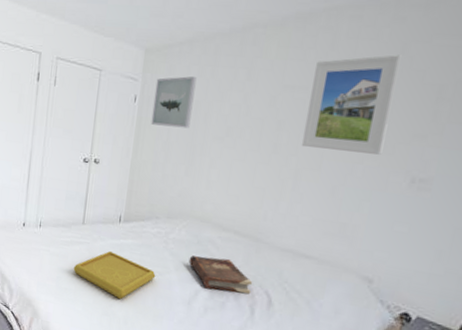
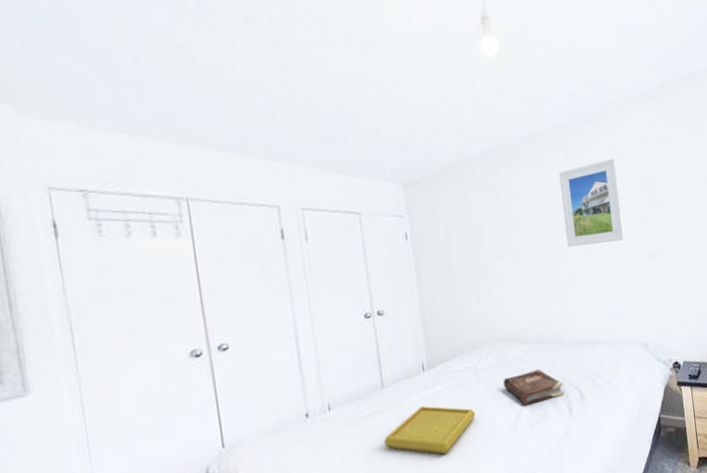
wall art: present [151,76,197,129] -> none [423,202,469,259]

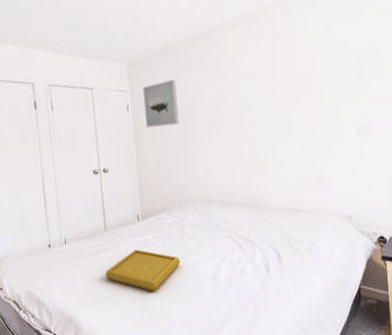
wall art: none [423,202,469,259] -> present [142,79,180,128]
book: present [503,368,565,406] -> none [205,228,263,260]
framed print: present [559,158,625,247] -> none [266,35,332,120]

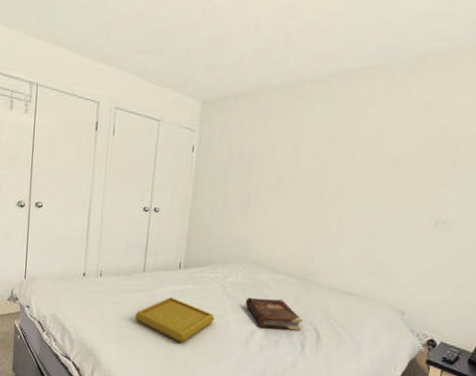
wall art: present [142,79,180,128] -> none [208,127,251,178]
book: none [205,228,263,260] -> present [245,298,303,331]

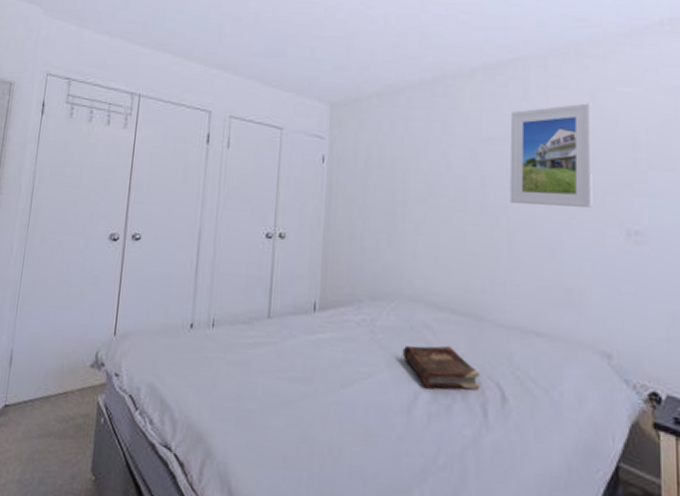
serving tray: present [135,297,215,344] -> none [258,351,364,418]
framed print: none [344,111,427,200] -> present [509,103,592,207]

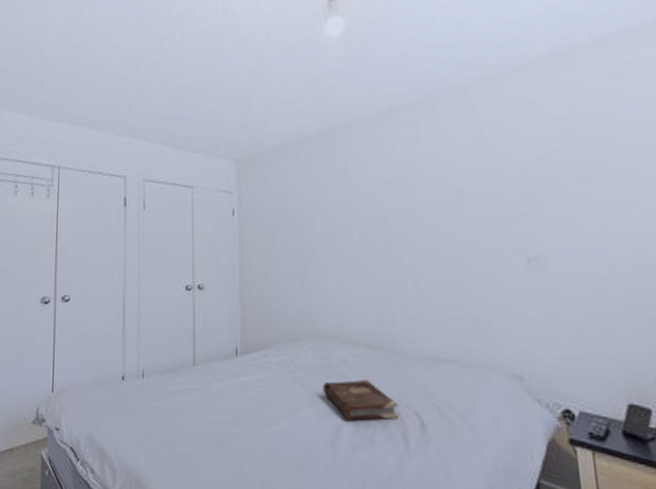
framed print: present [509,103,592,207] -> none [406,140,491,239]

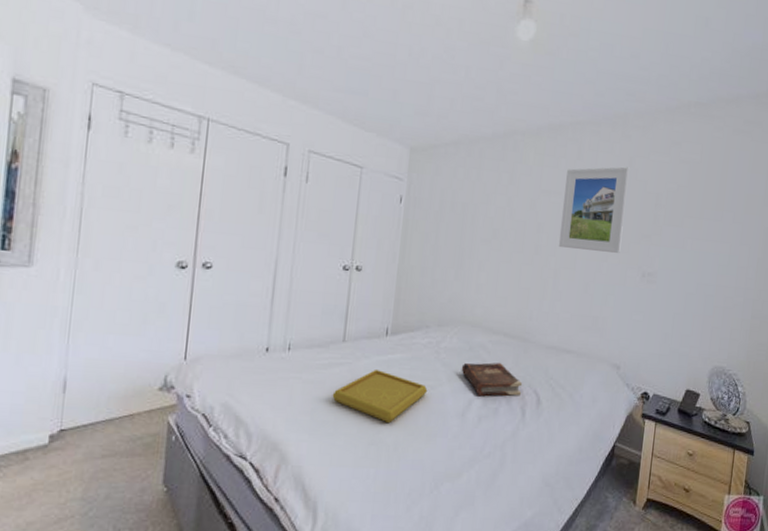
serving tray: none [189,394,289,456] -> present [332,370,428,424]
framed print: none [406,140,491,239] -> present [558,166,629,253]

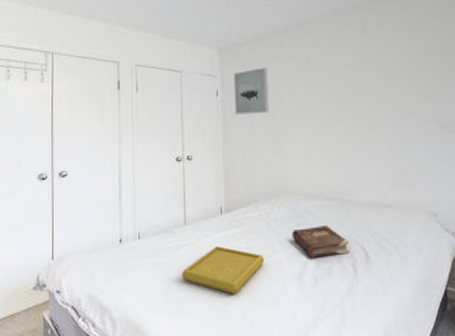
wall art: none [418,177,463,231] -> present [233,67,269,115]
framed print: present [558,166,629,253] -> none [356,34,417,113]

